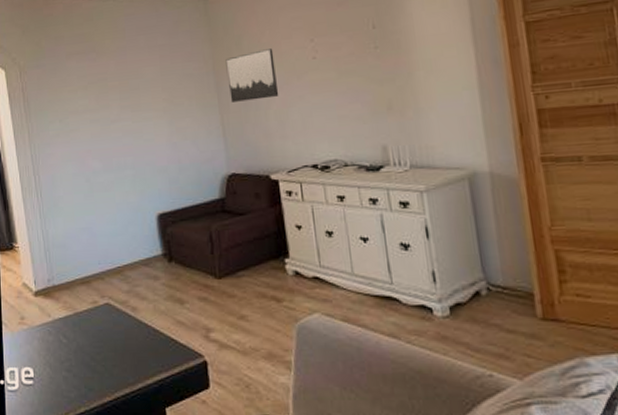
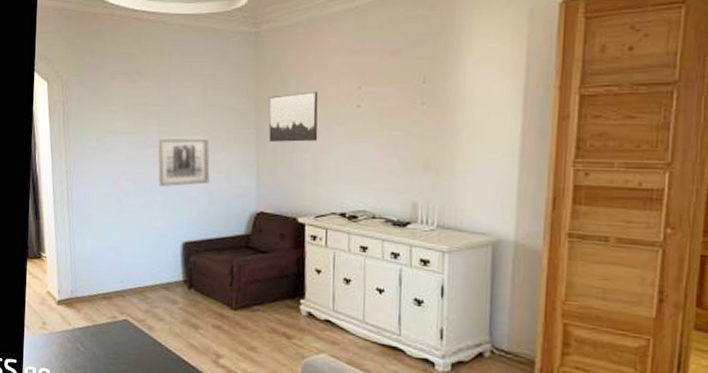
wall art: none [120,106,177,160] -> present [157,136,210,187]

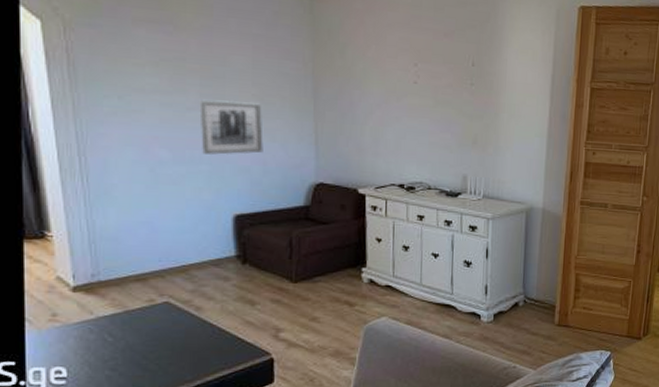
wall art: present [268,92,319,142] -> none [326,63,377,114]

